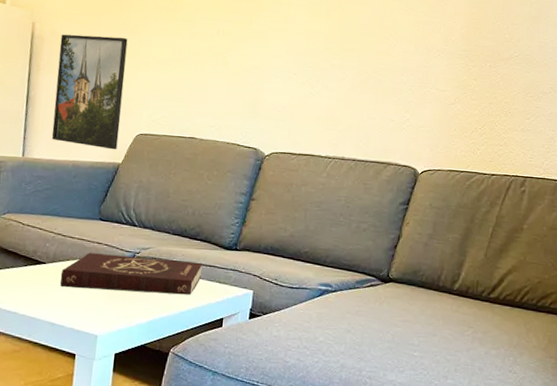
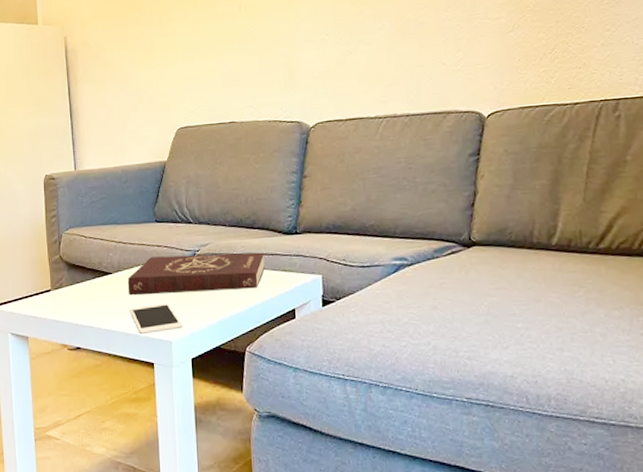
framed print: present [51,34,128,150] -> none [91,33,161,149]
cell phone: none [58,298,112,326] -> present [129,303,184,335]

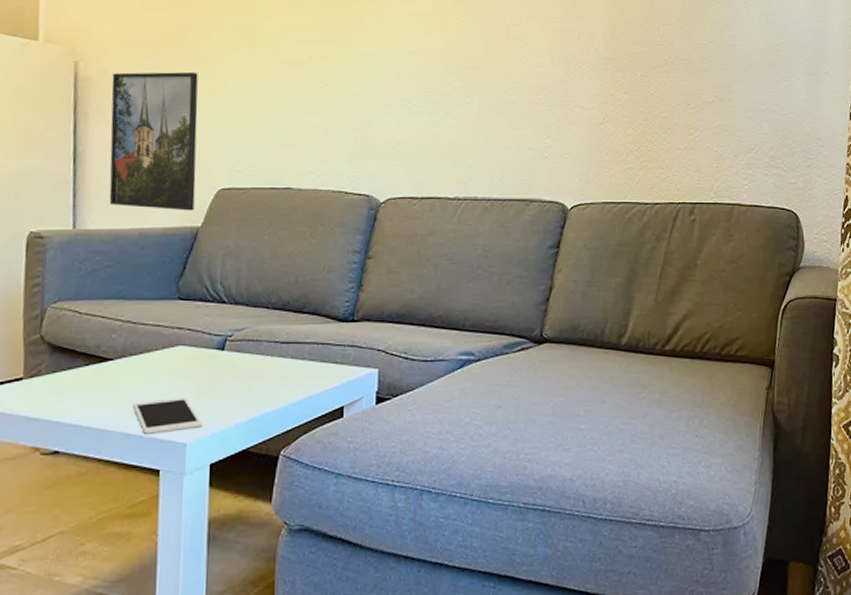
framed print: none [91,33,161,149] -> present [109,71,198,211]
book: present [127,252,265,296] -> none [133,340,312,388]

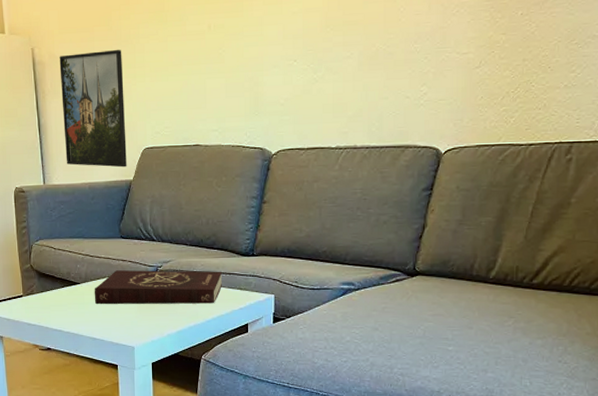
cell phone: present [132,397,204,436] -> none [96,313,146,340]
book: none [133,340,312,388] -> present [94,270,222,305]

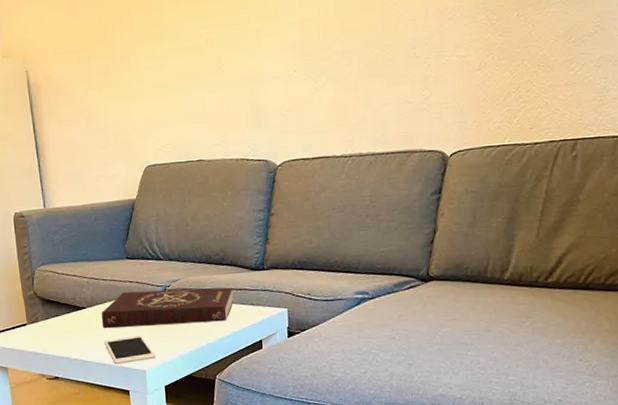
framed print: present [59,49,127,168] -> none [54,67,129,187]
cell phone: none [96,313,146,340] -> present [104,335,157,365]

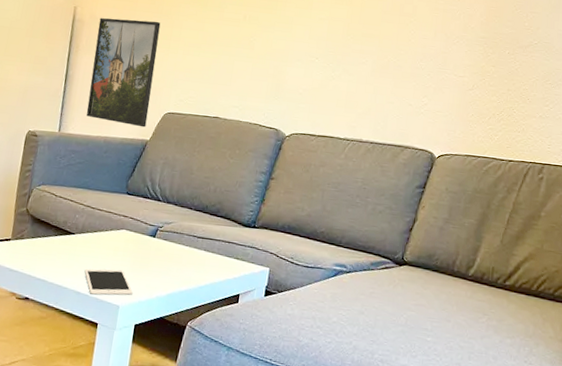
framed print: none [54,67,129,187] -> present [86,18,161,128]
book: present [101,287,233,329] -> none [87,225,222,270]

